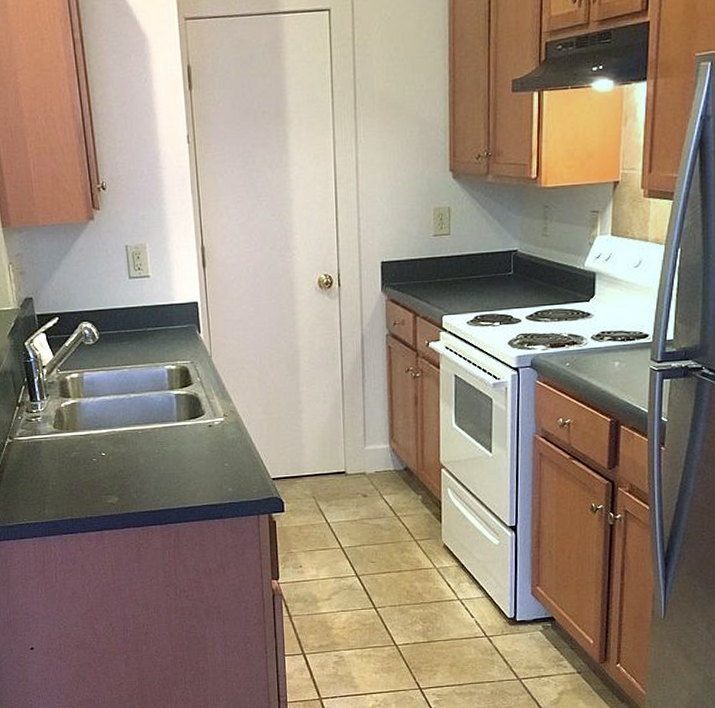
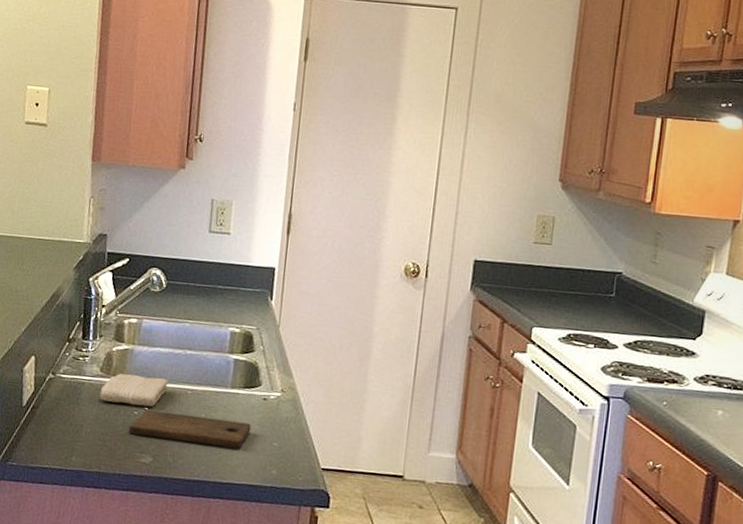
washcloth: none [57,424,119,454] -> present [99,373,169,407]
cutting board: none [91,450,202,480] -> present [128,409,251,449]

